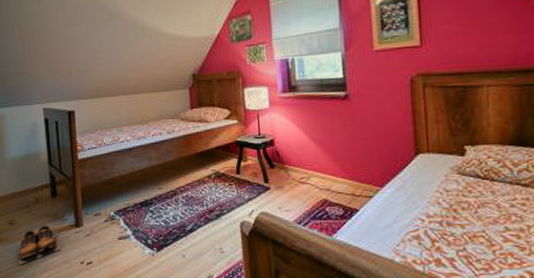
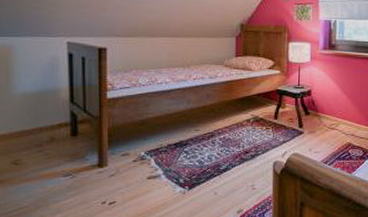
shoes: present [16,225,61,265] -> none [21,166,79,208]

